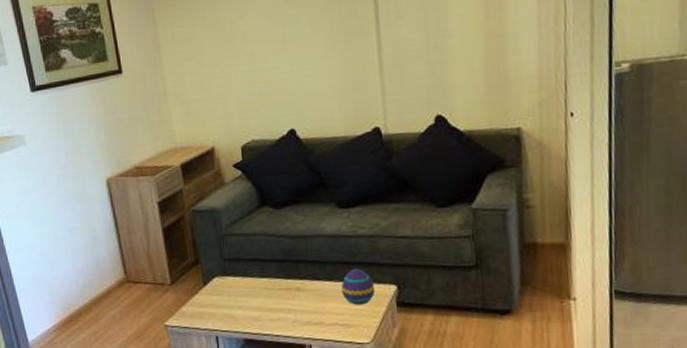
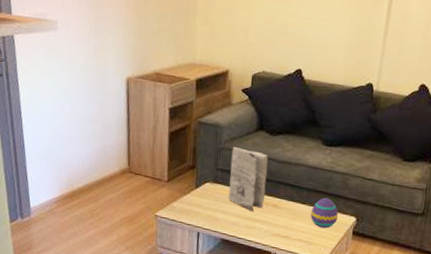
book: none [235,229,285,300] -> present [228,146,268,211]

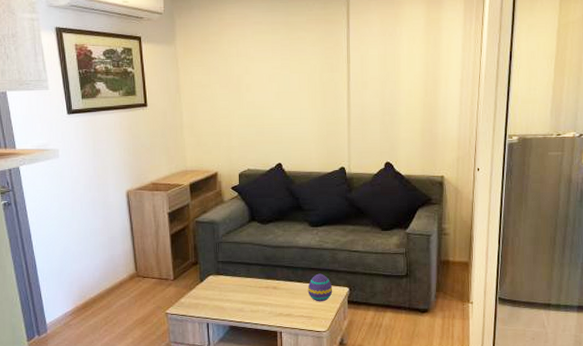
book: present [228,146,268,211] -> none [229,239,264,296]

